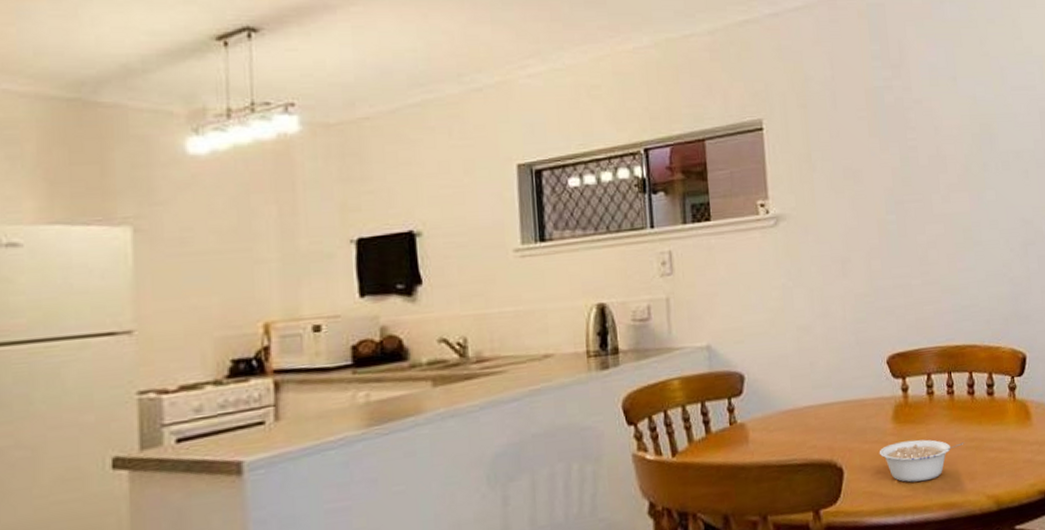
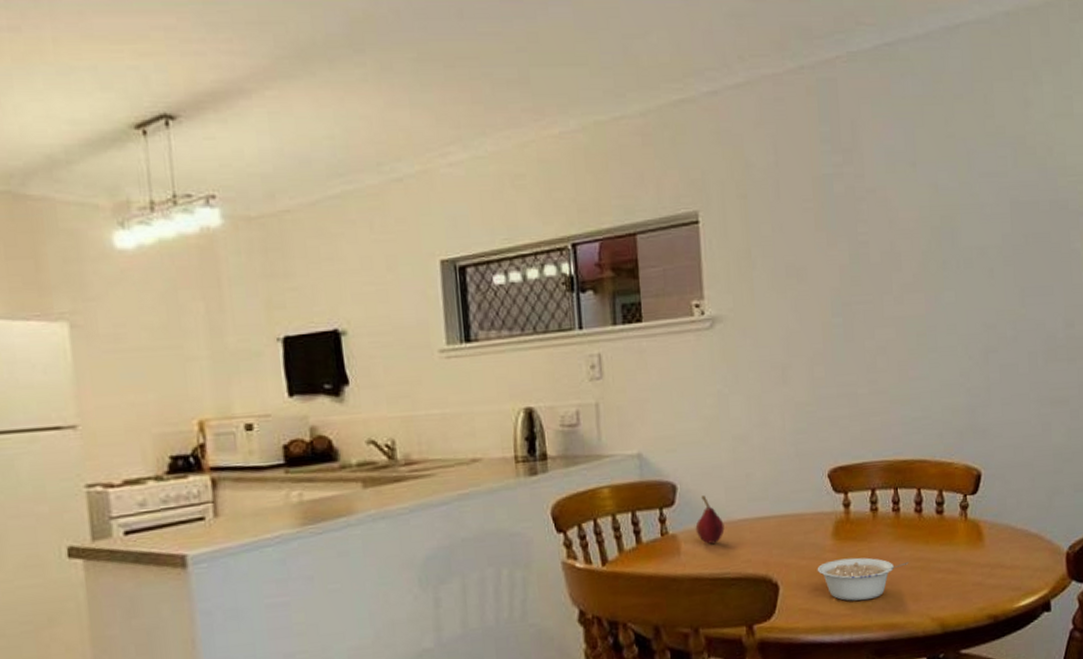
fruit: none [763,384,791,432] -> present [695,495,725,544]

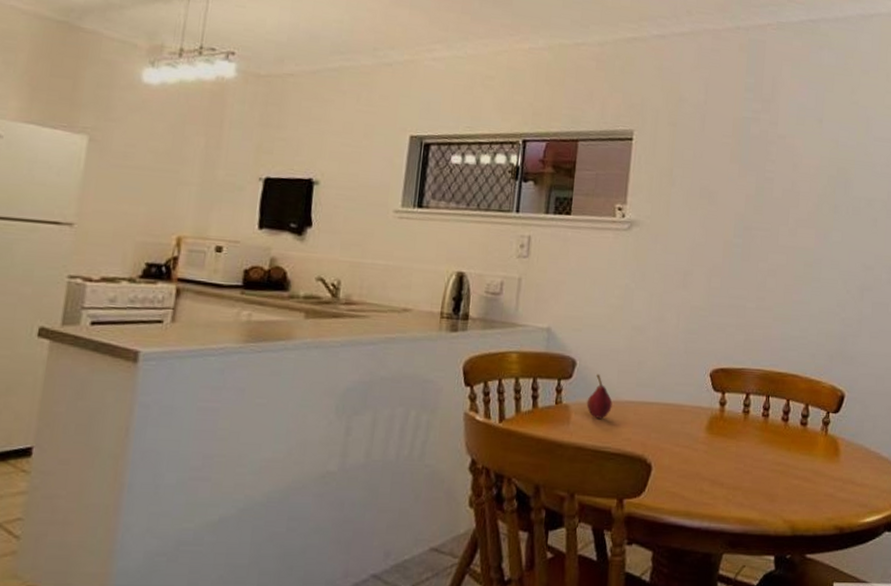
legume: present [817,557,909,601] -> none [688,451,770,494]

